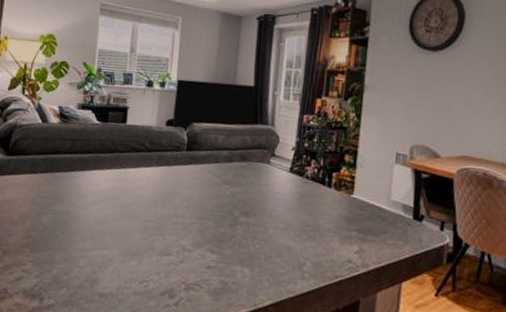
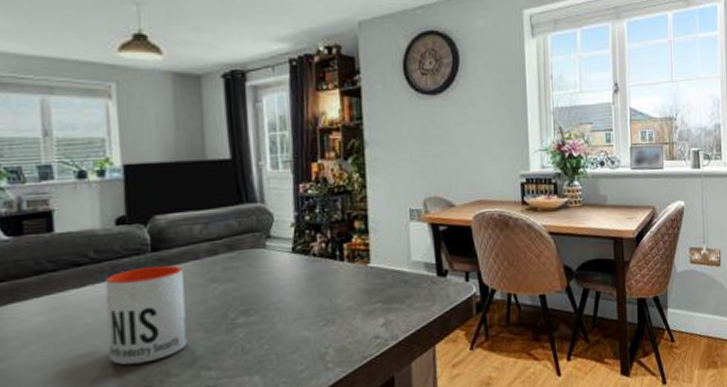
mug: none [147,161,206,236] -> present [104,265,187,365]

